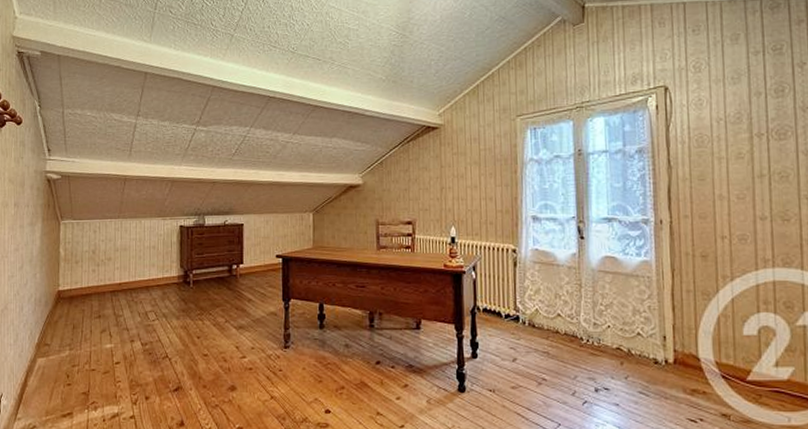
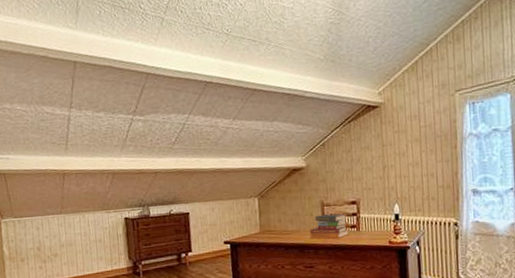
books: none [363,233,403,259] -> present [310,214,349,239]

